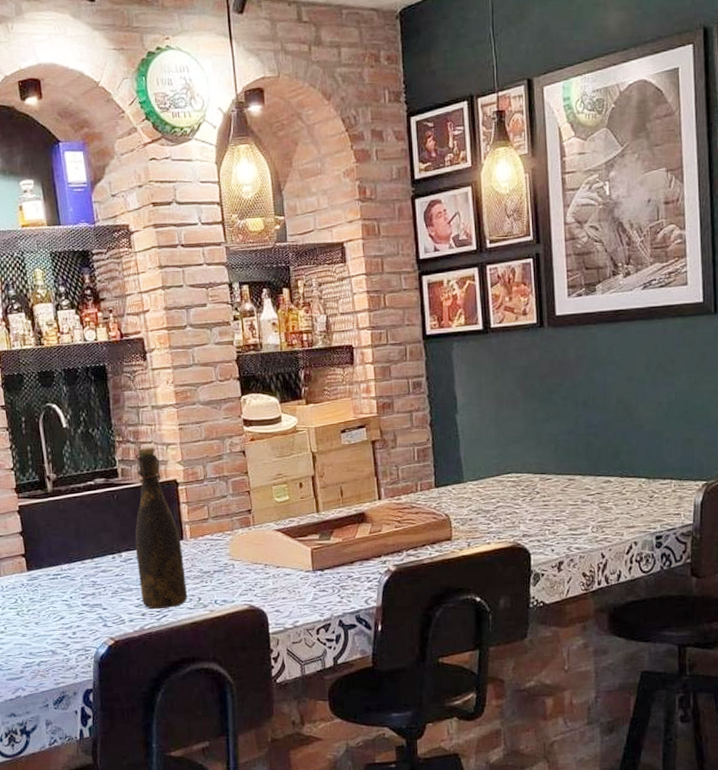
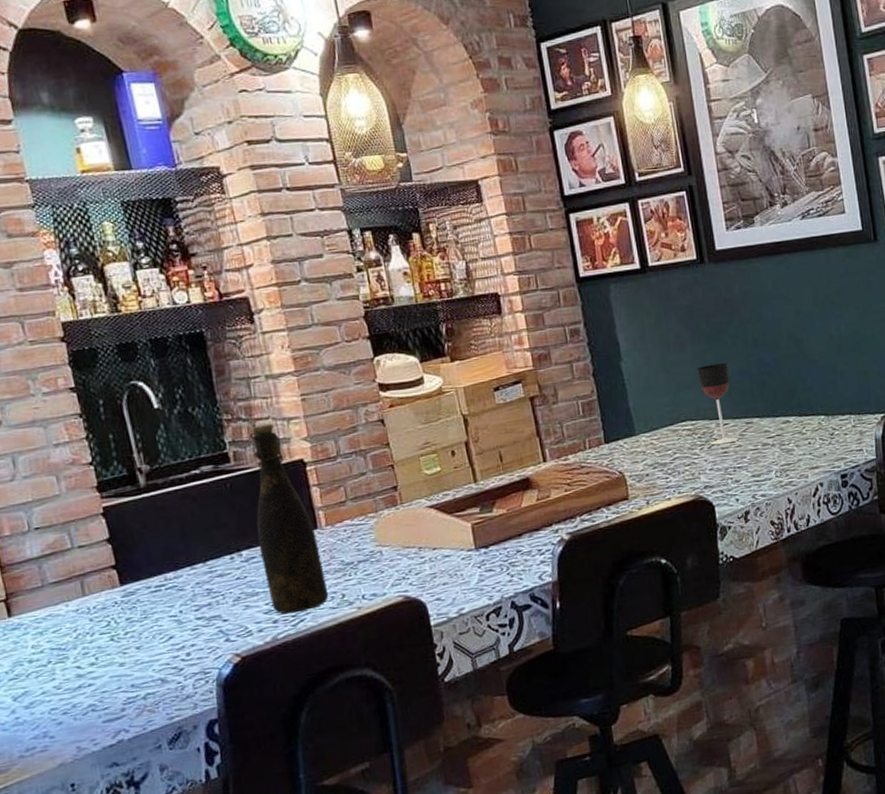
wineglass: none [527,422,560,498] -> present [697,363,739,445]

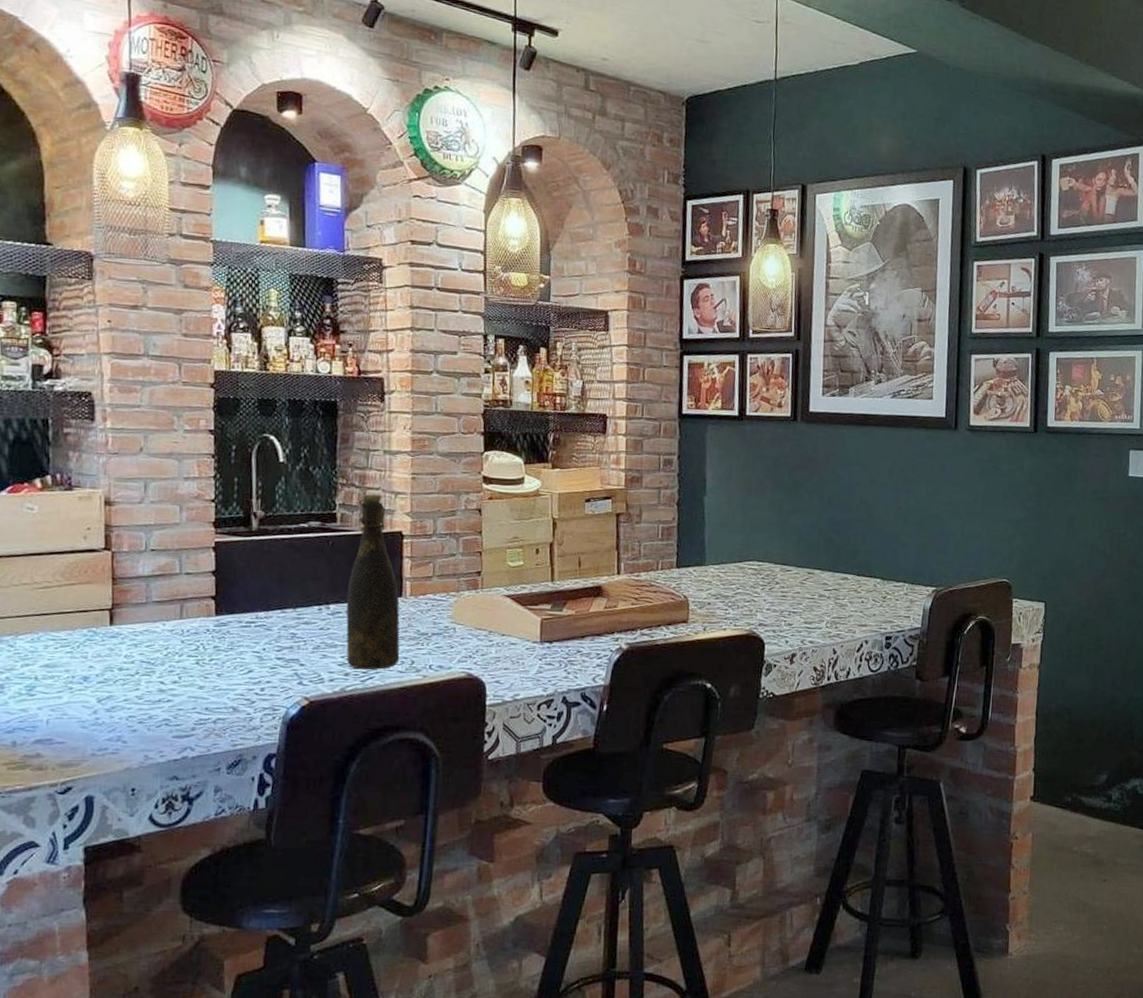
wineglass: present [697,363,739,445] -> none [772,513,801,589]

